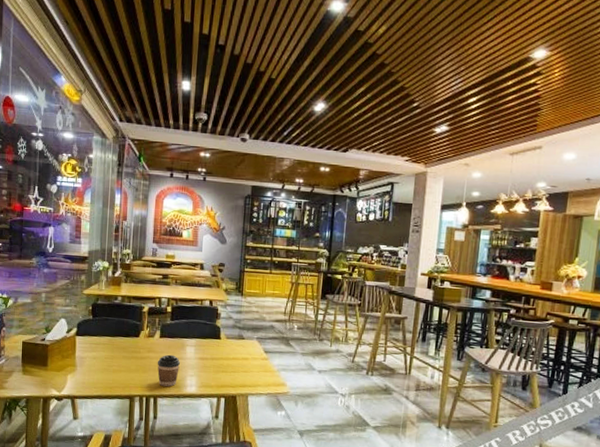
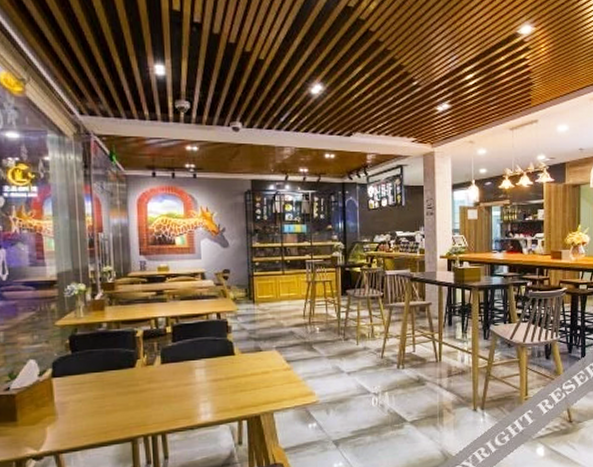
coffee cup: present [157,354,181,387] -> none [161,381,190,419]

